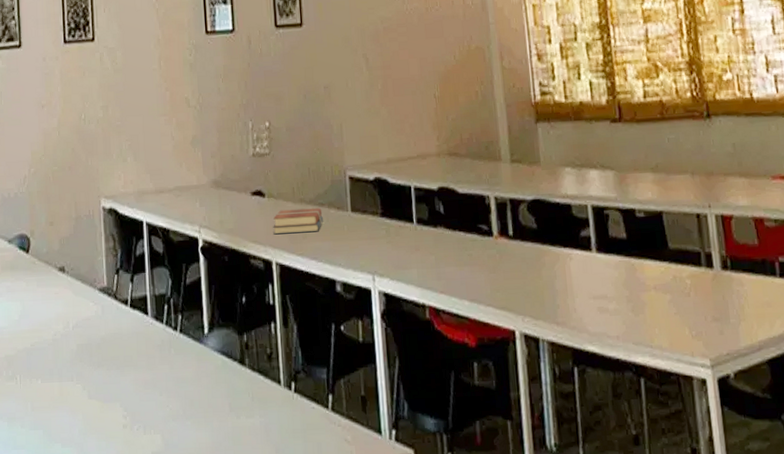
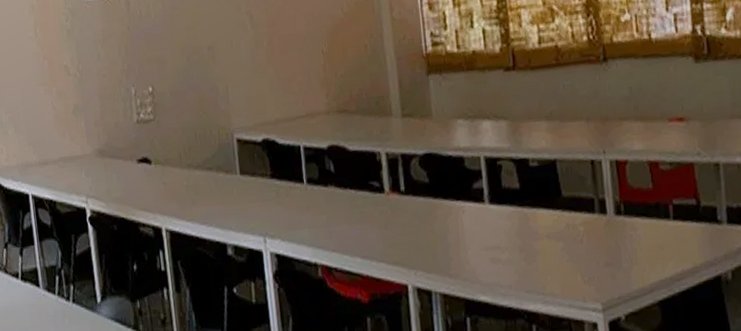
books: present [273,207,323,235] -> none [161,172,212,202]

